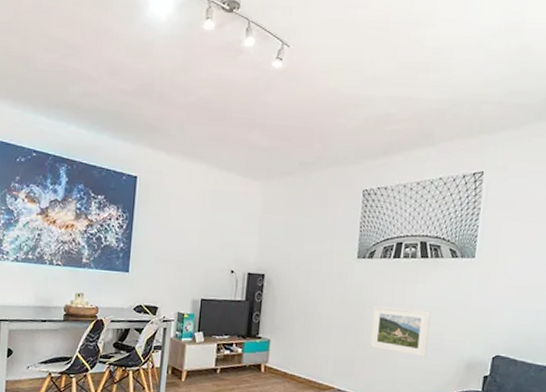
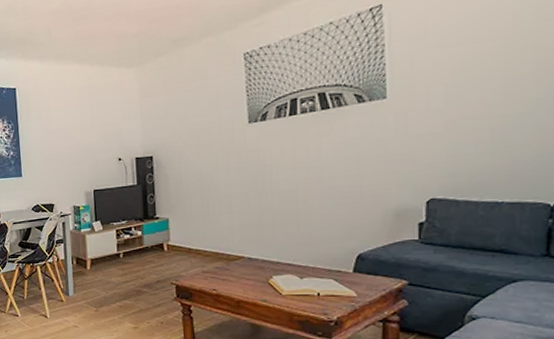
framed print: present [369,305,432,358] -> none [274,164,345,214]

